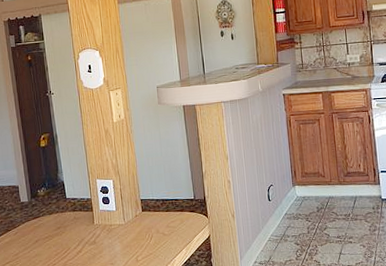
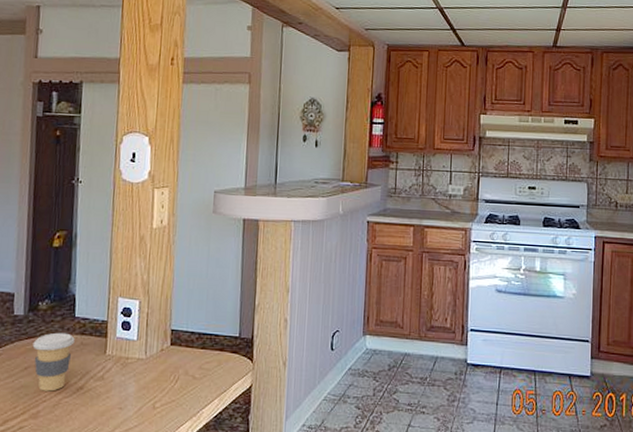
coffee cup: none [38,211,69,257] -> present [32,332,75,392]

